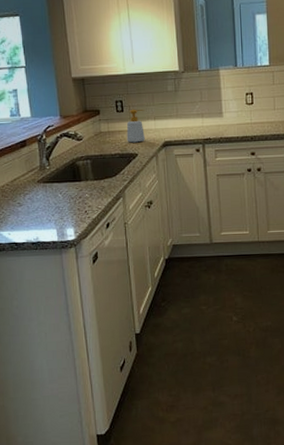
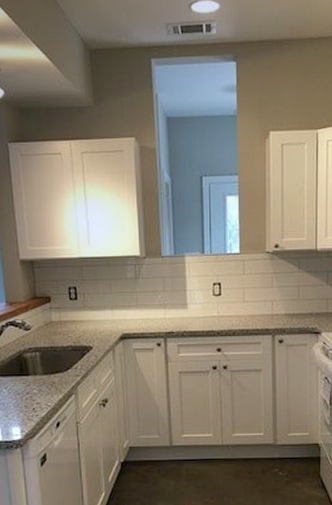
soap bottle: present [126,109,145,143] -> none [80,297,101,334]

